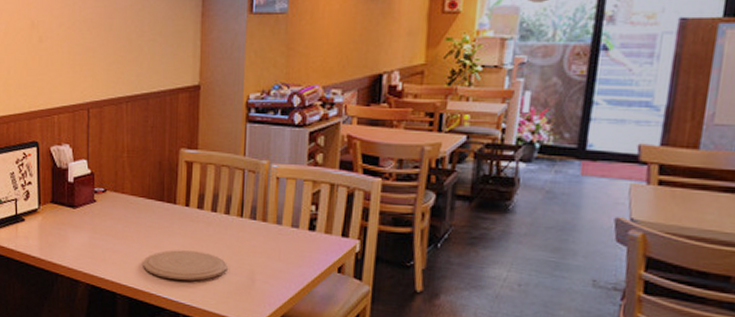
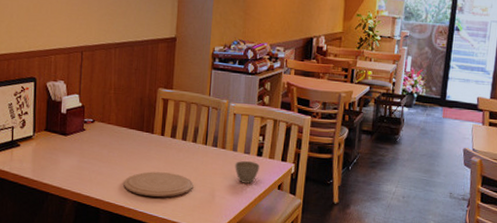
cup: none [280,236,313,265] -> present [235,160,260,184]

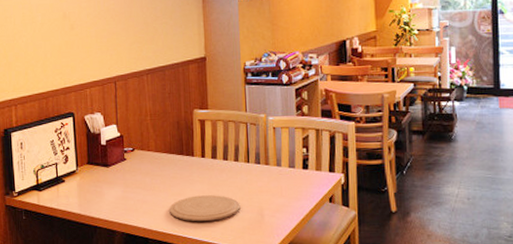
cup: present [235,160,260,184] -> none [281,175,307,199]

